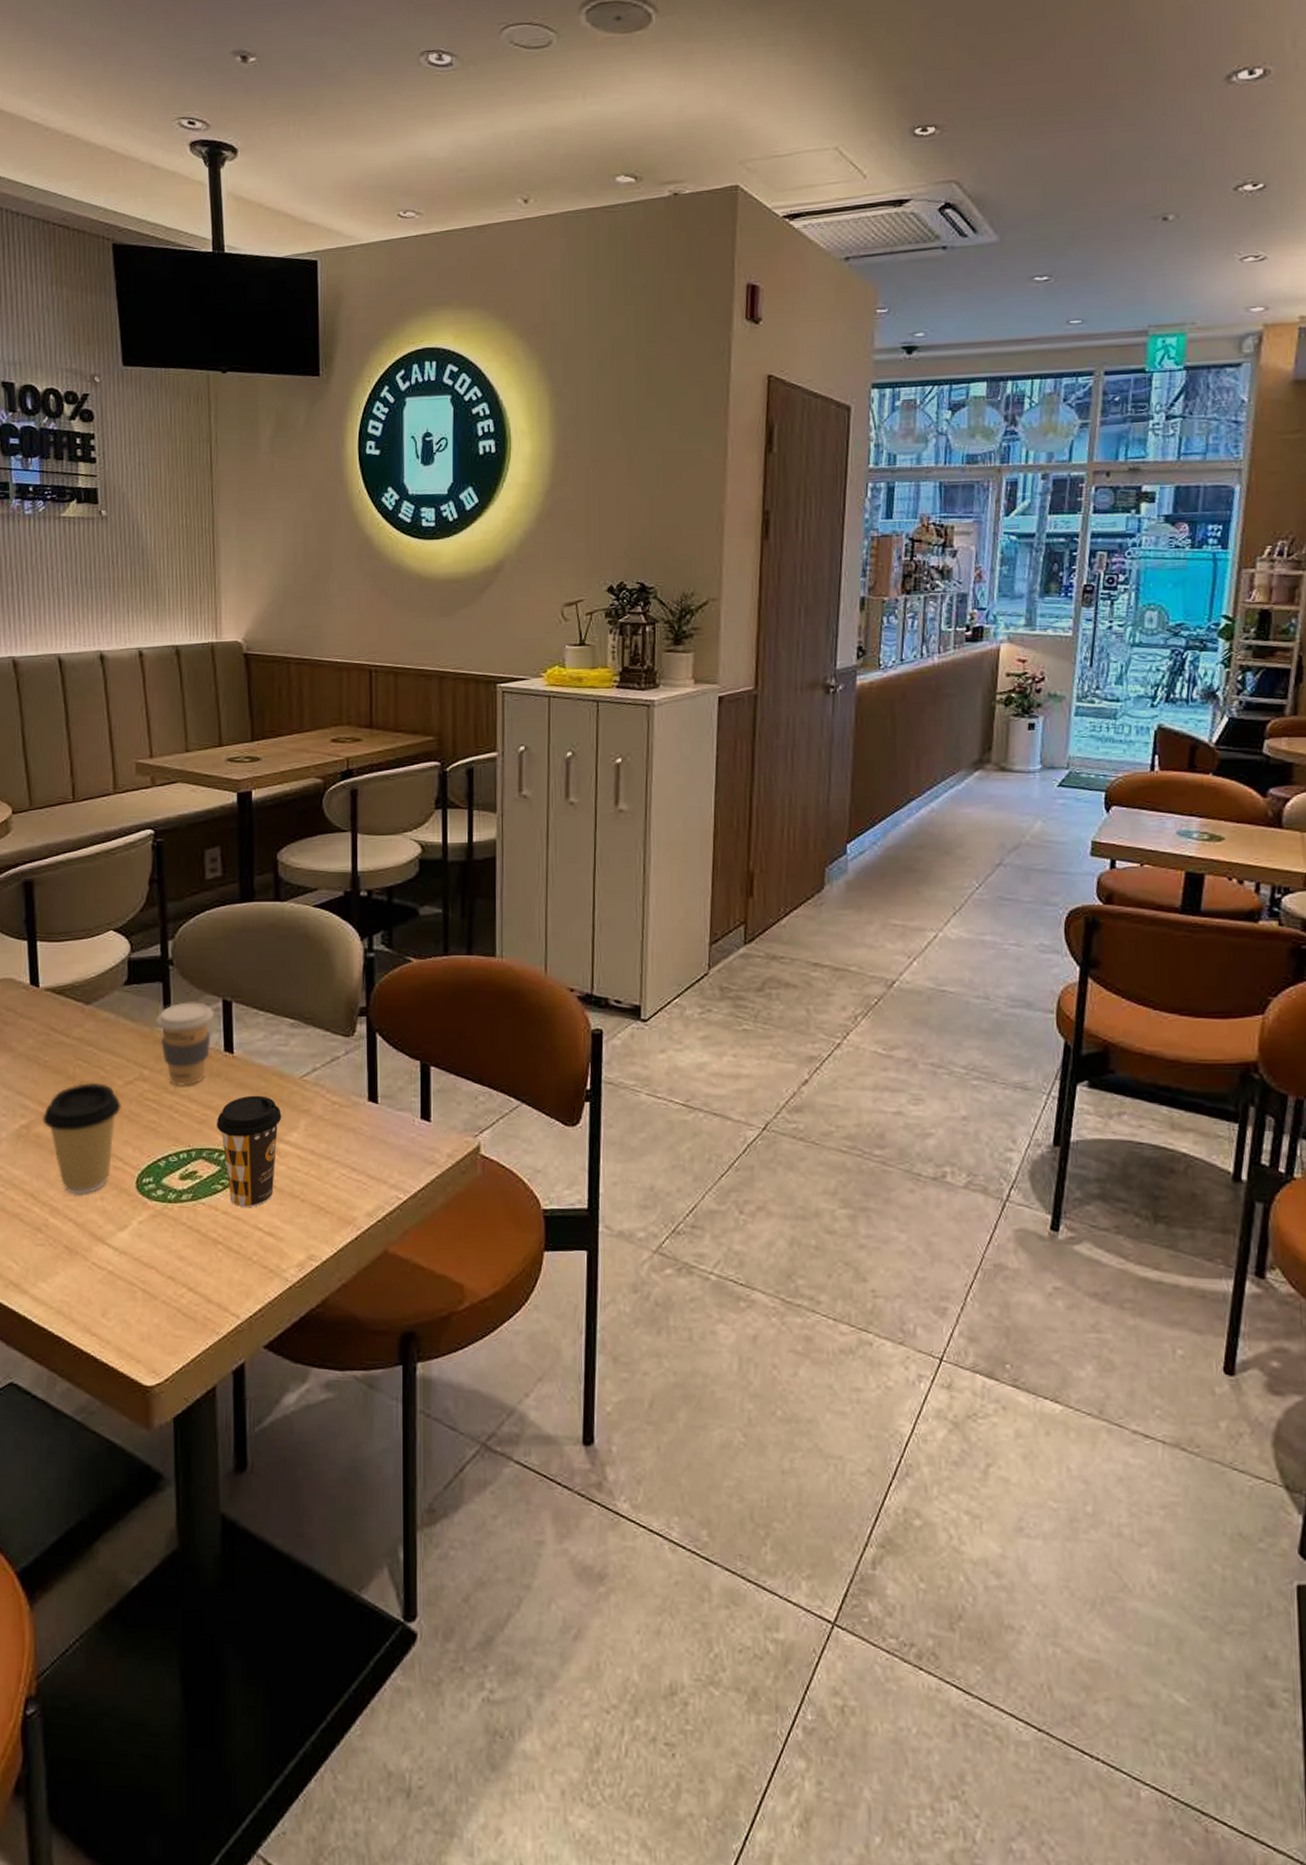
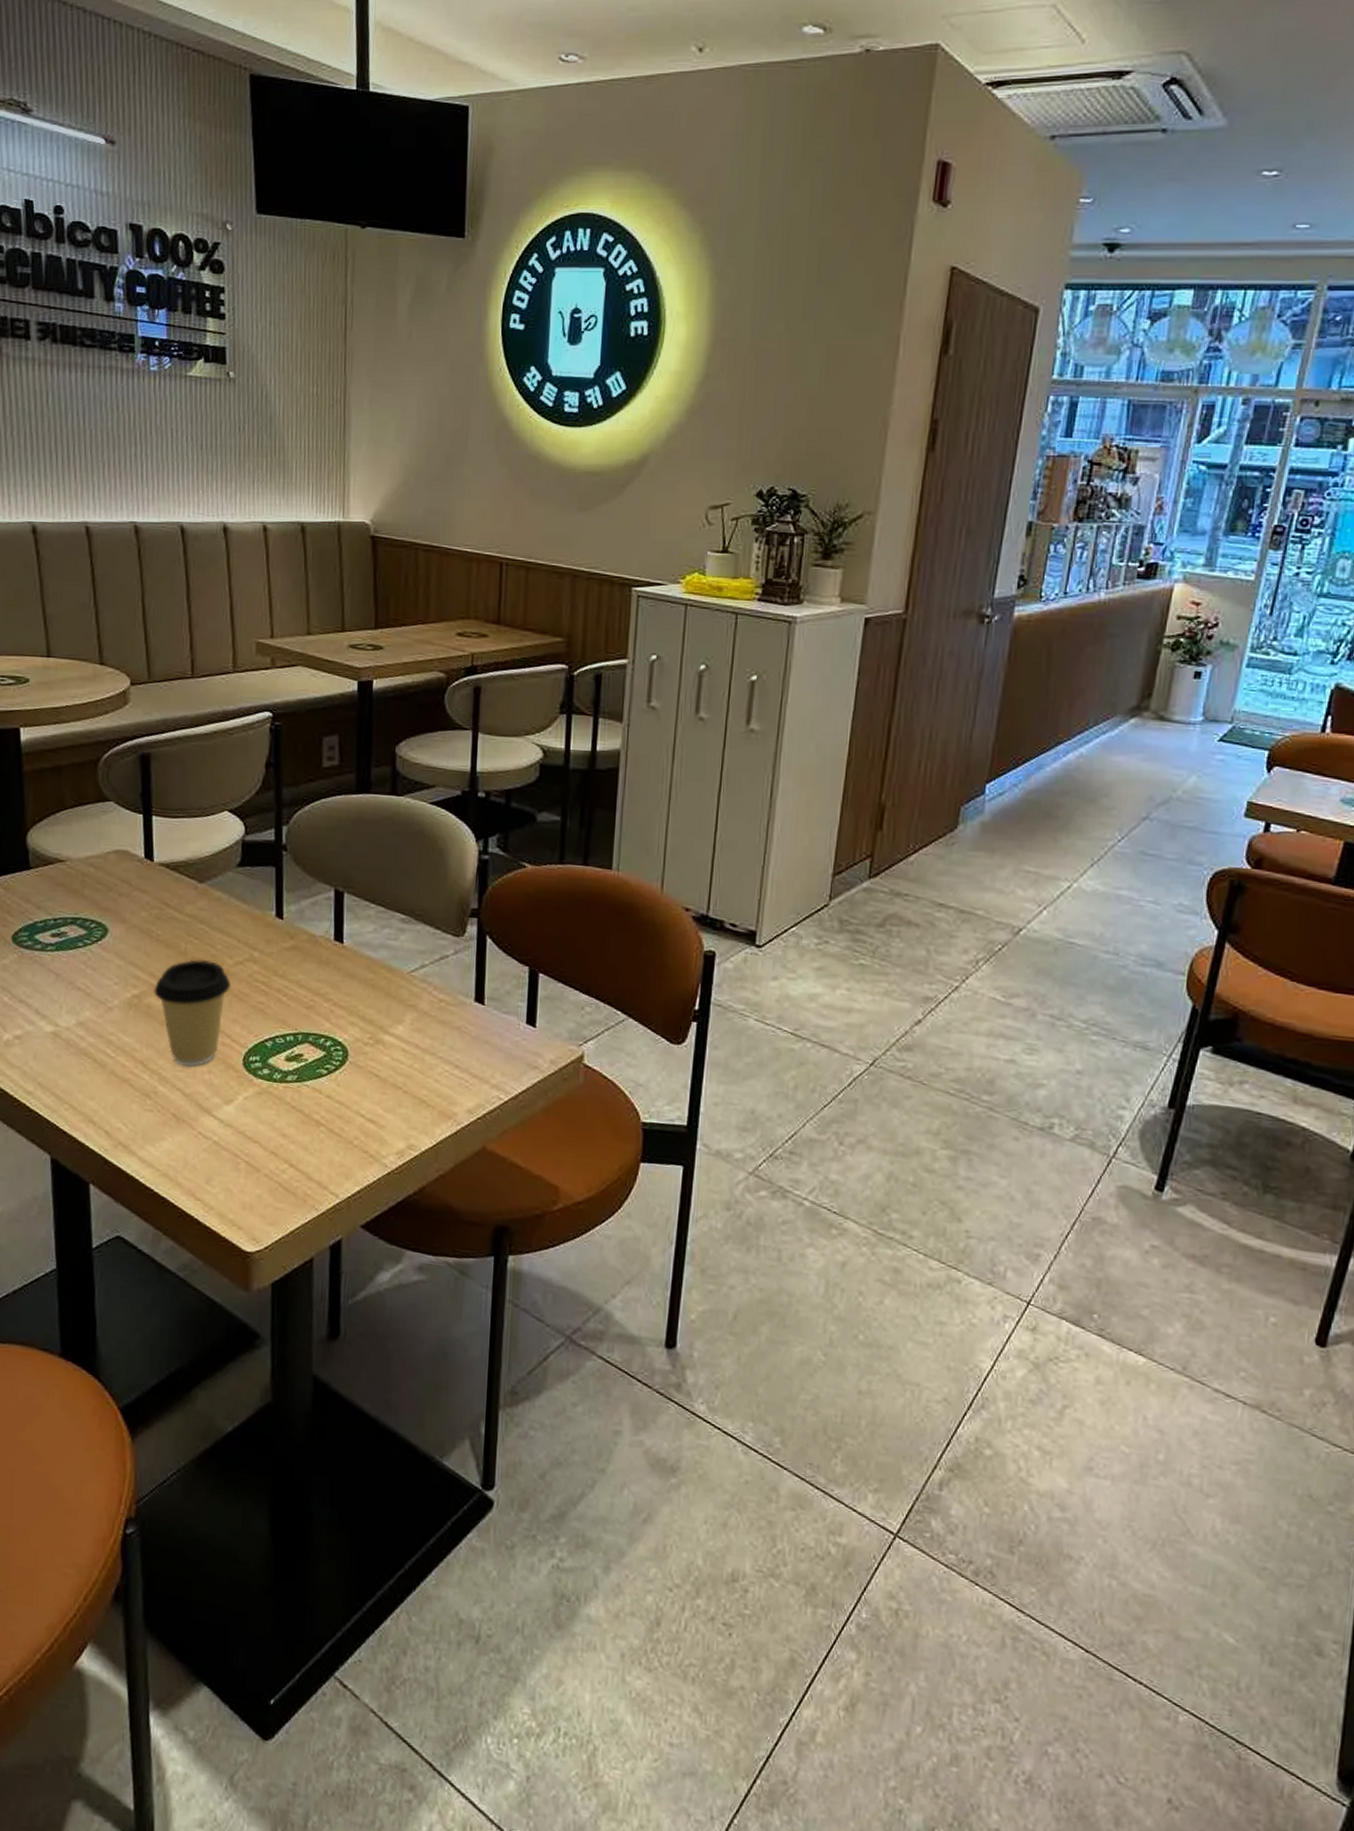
coffee cup: present [156,1002,214,1086] -> none [268,888,325,972]
coffee cup: present [216,1095,282,1208] -> none [323,985,388,1094]

